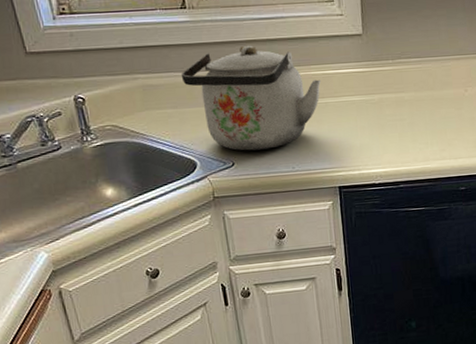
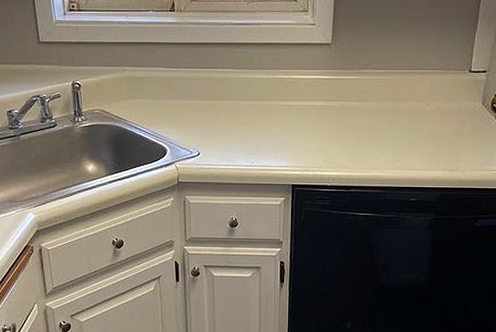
kettle: present [181,45,321,151] -> none [163,47,288,143]

